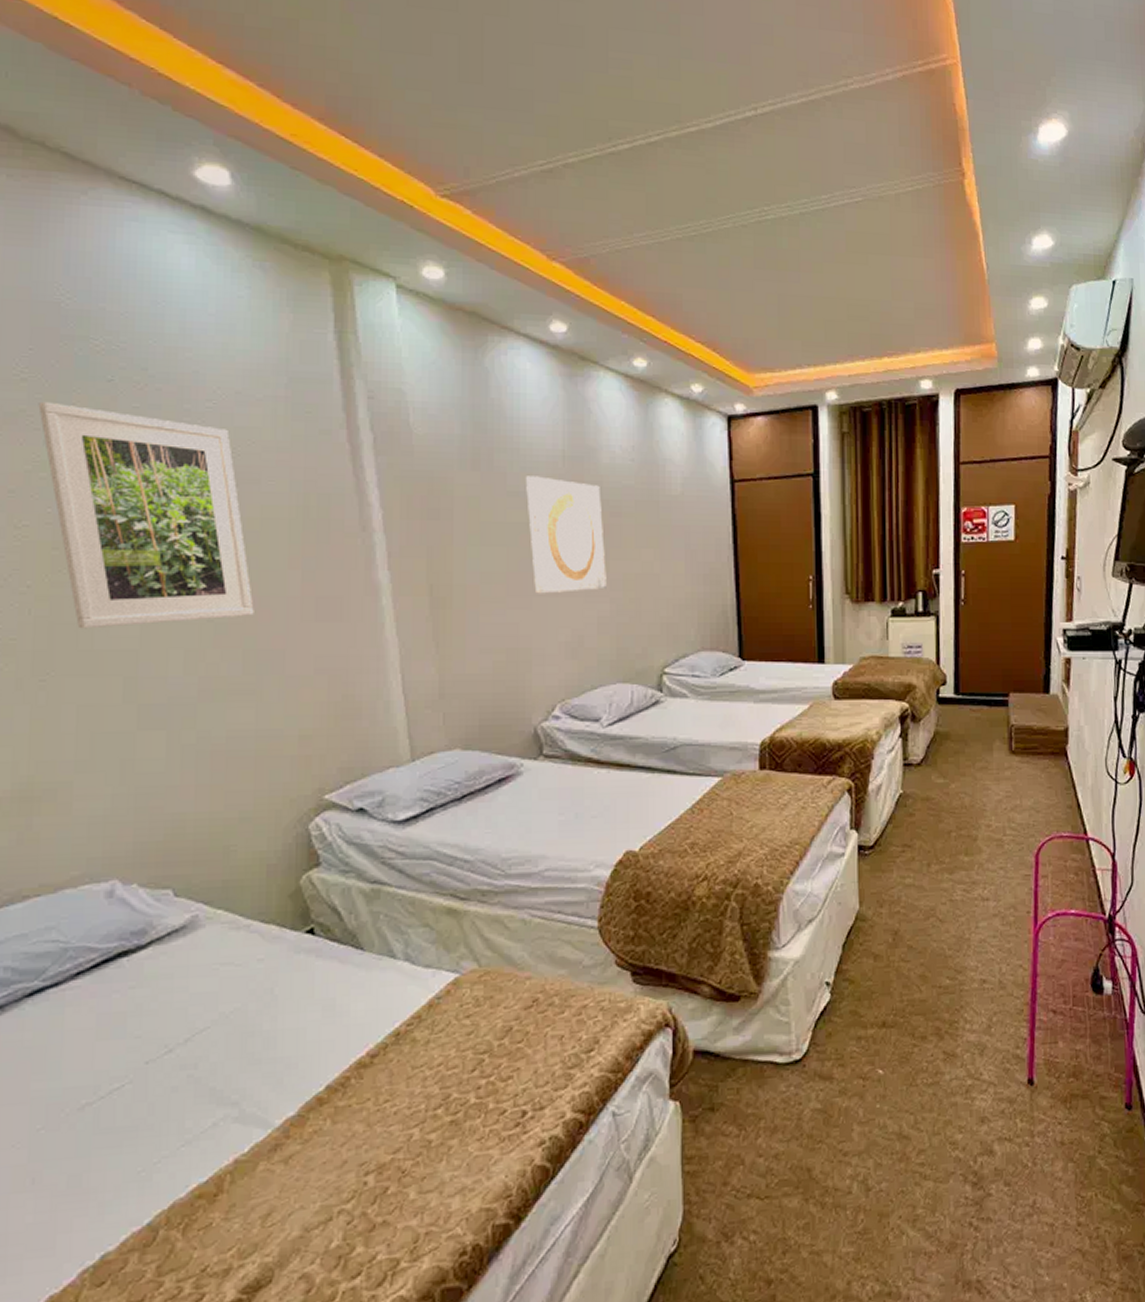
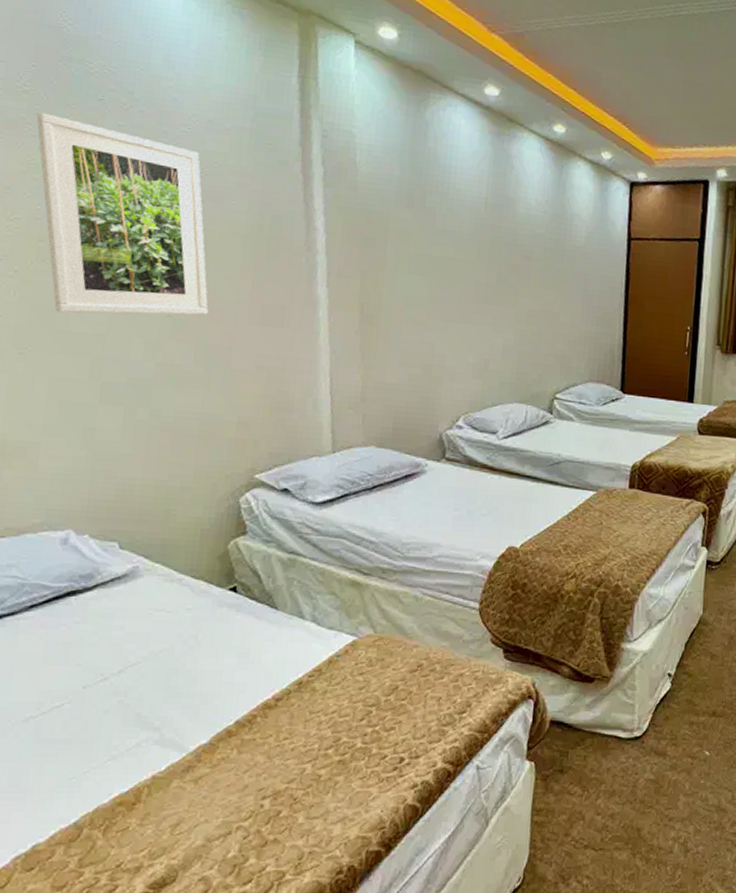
wall art: present [526,476,606,594] -> none [451,217,515,322]

